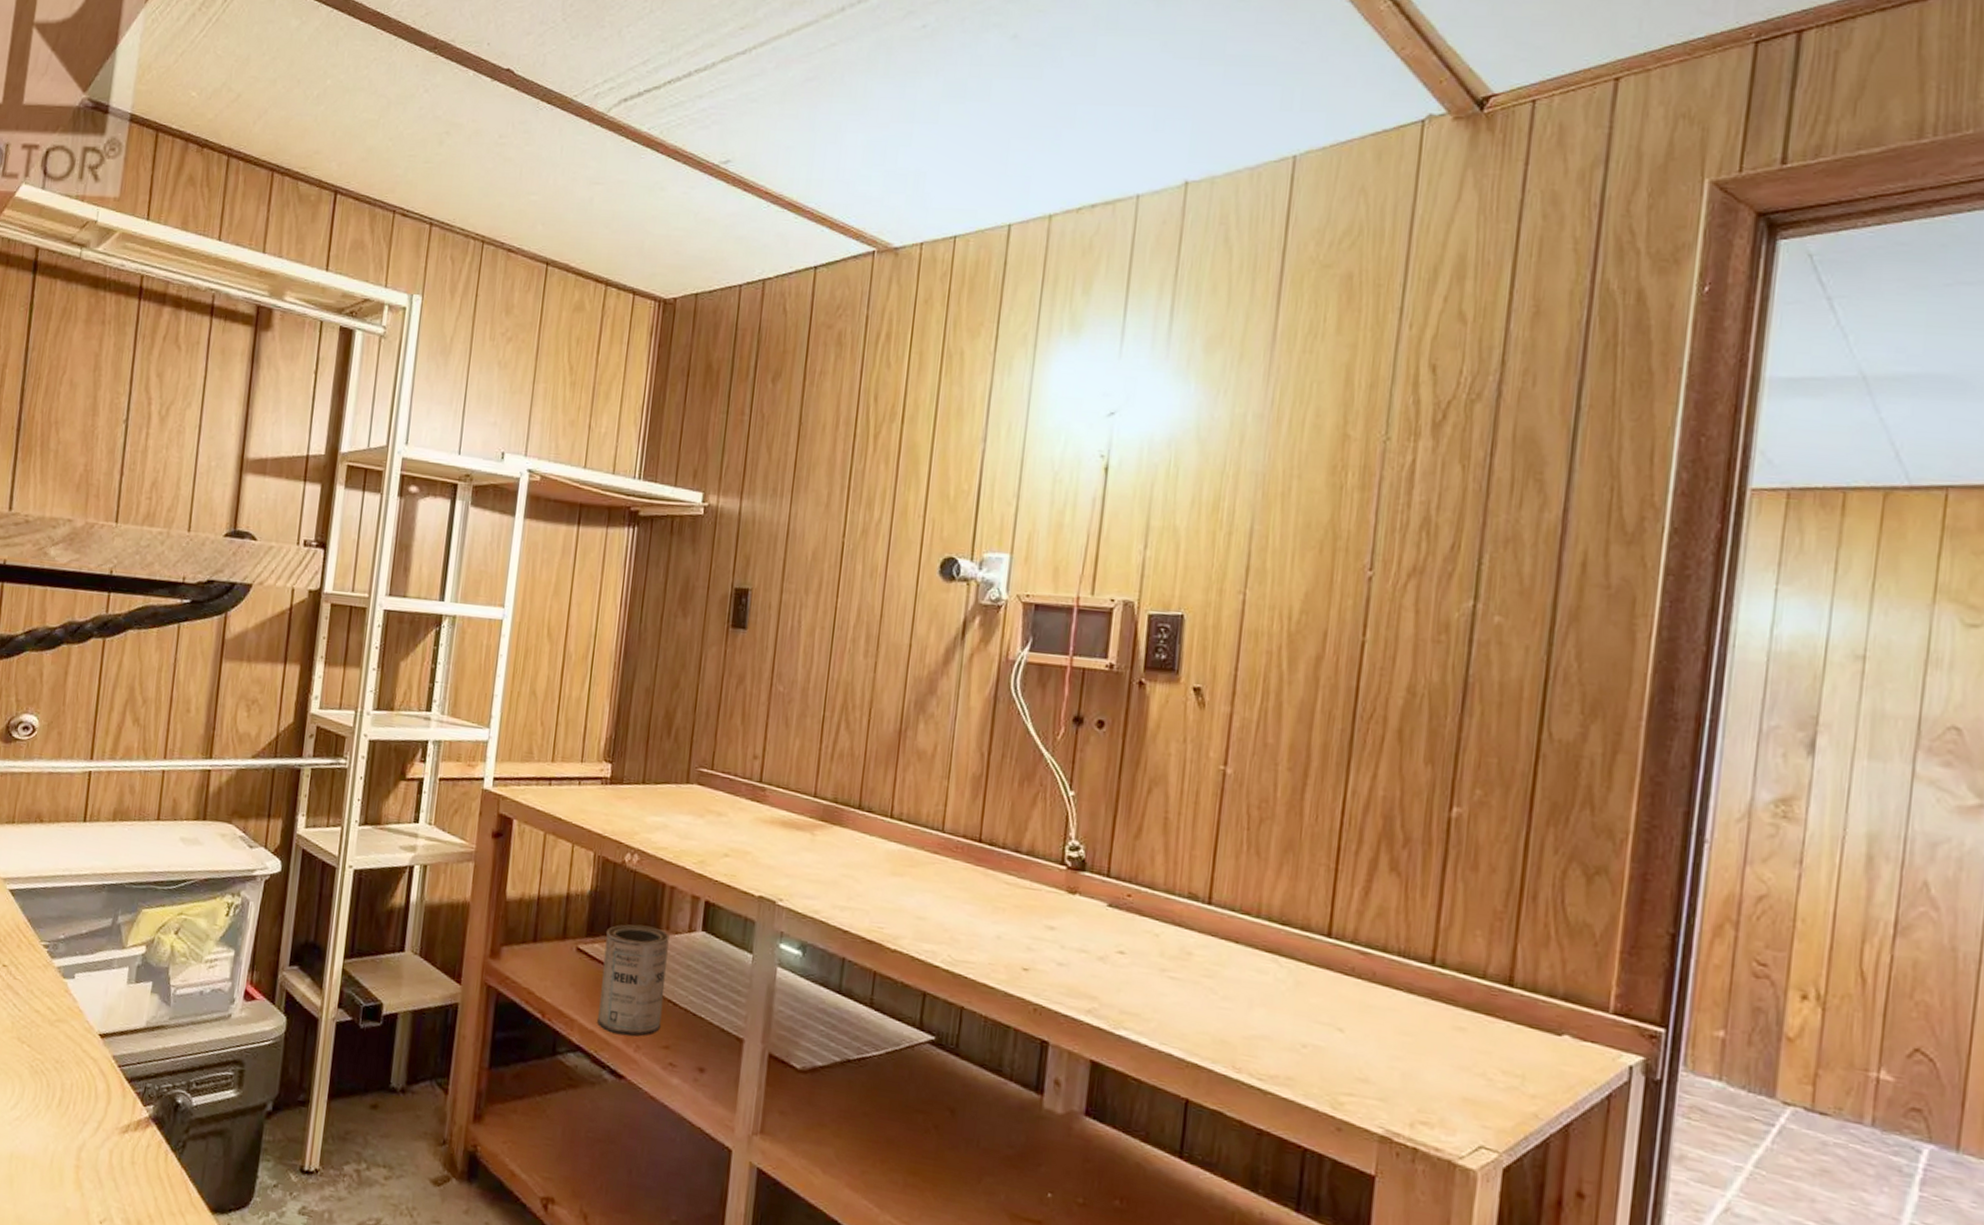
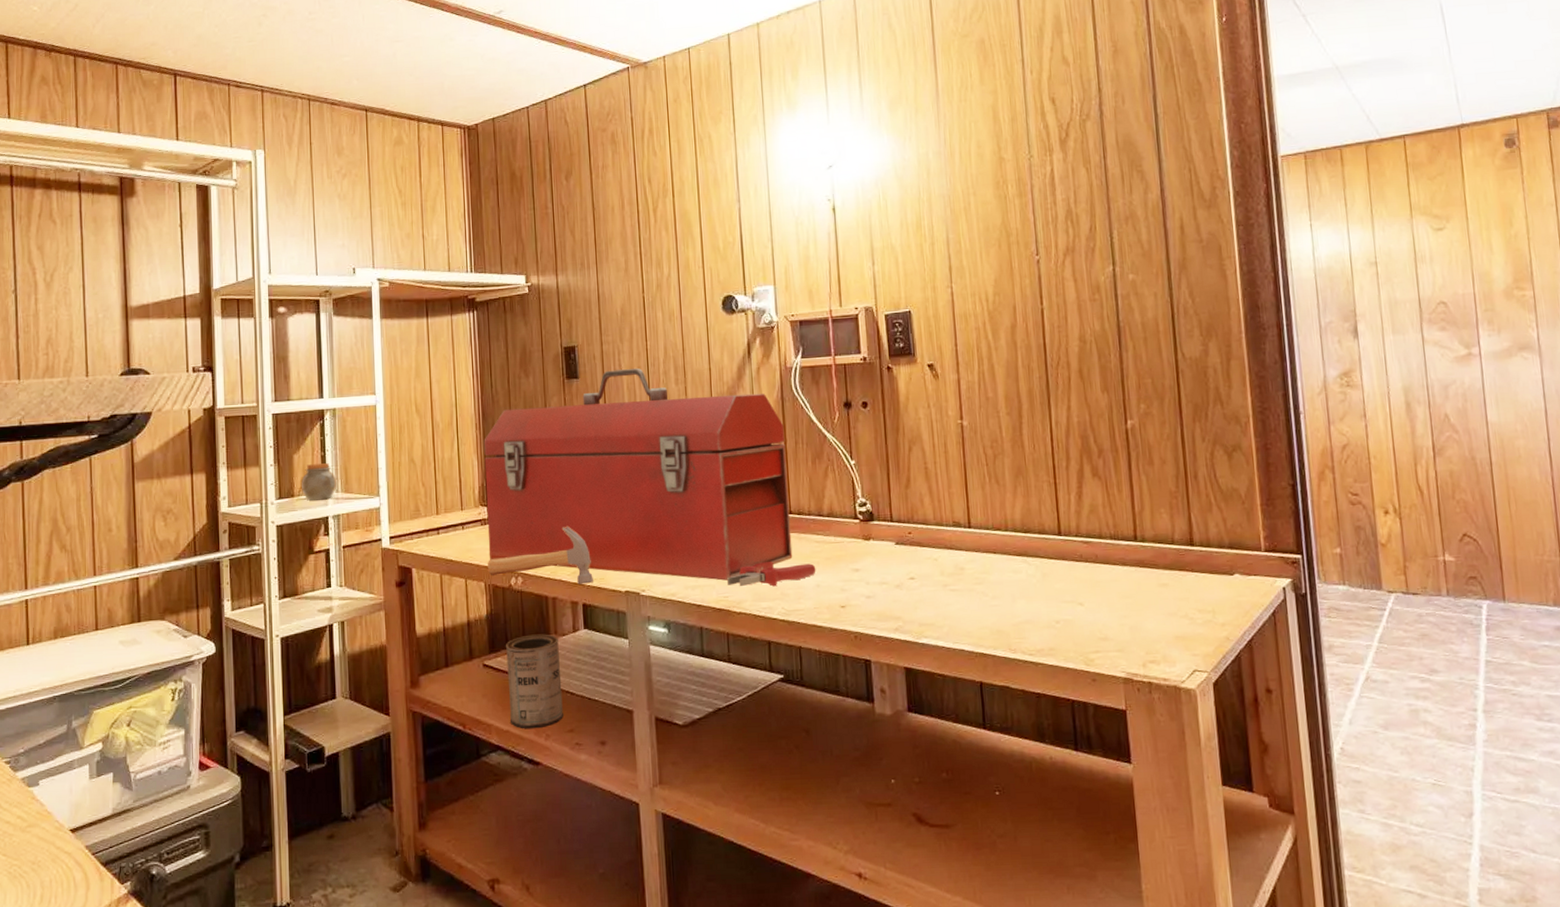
jar: none [402,676,444,721] -> present [300,463,336,501]
hammer: none [600,805,725,879] -> present [488,527,593,585]
toolbox: none [604,625,992,908] -> present [484,368,793,581]
pliers: none [885,894,1000,927] -> present [727,560,816,587]

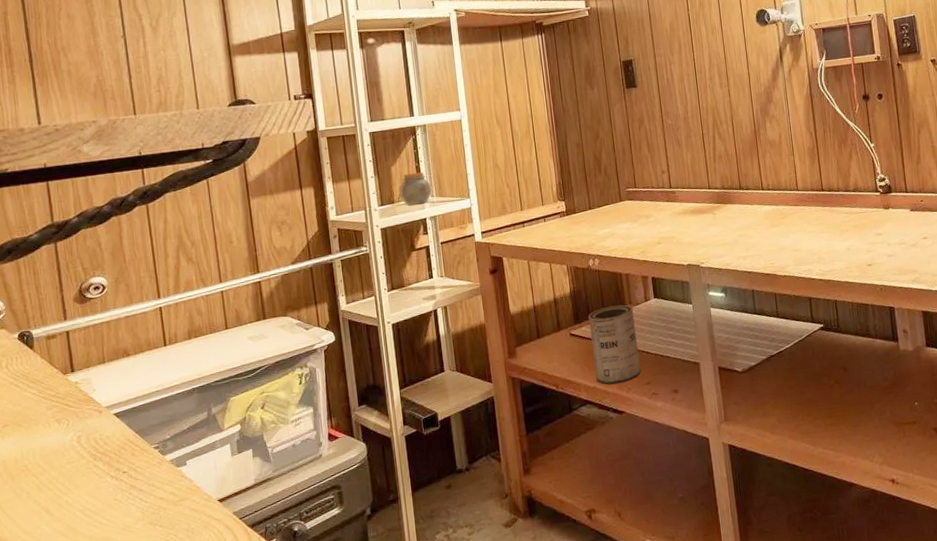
toolbox: present [484,368,793,581] -> none [558,76,826,250]
hammer: present [488,527,593,585] -> none [568,214,660,262]
pliers: present [727,560,816,587] -> none [772,231,846,255]

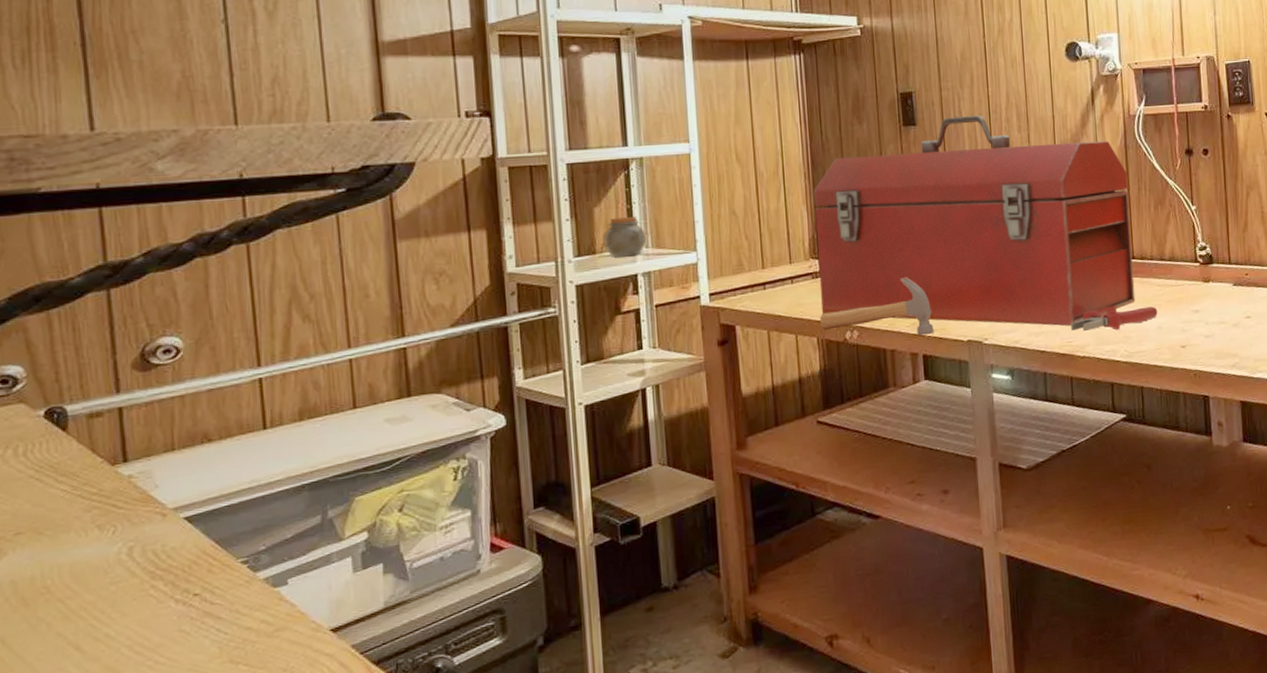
toolbox: none [558,76,826,250] -> present [813,115,1136,326]
hammer: none [568,214,660,262] -> present [820,278,934,336]
paint can: present [587,304,641,385] -> none [840,387,904,484]
pliers: none [772,231,846,255] -> present [1071,305,1158,332]

